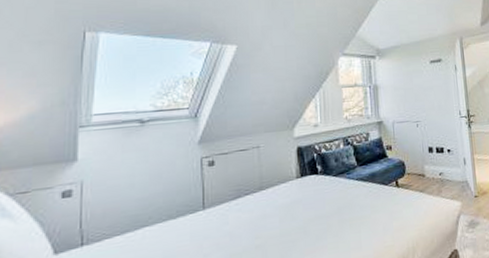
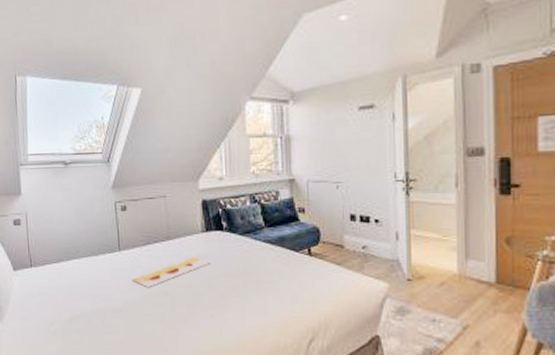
painting: none [218,204,305,245] -> present [132,257,211,288]

